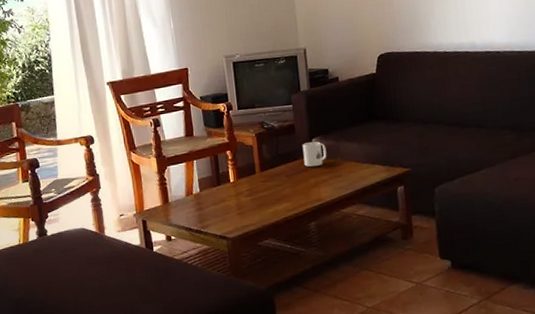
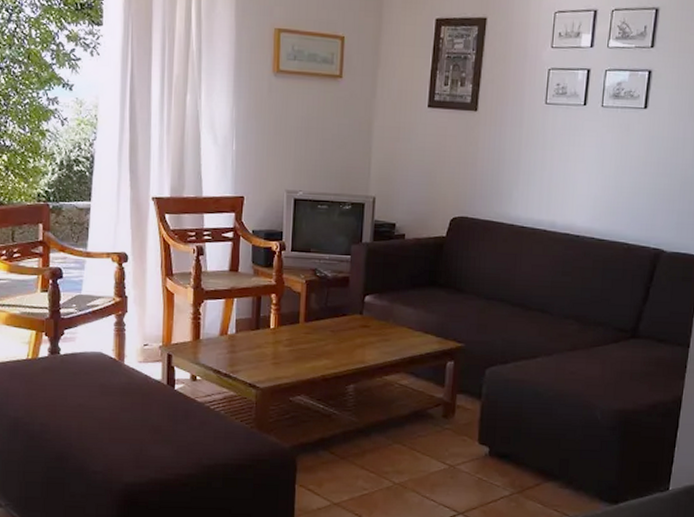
mug: present [302,141,327,167] -> none [353,299,379,327]

